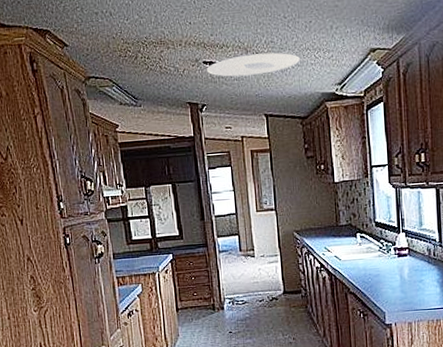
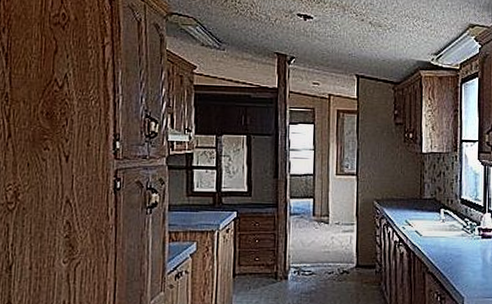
ceiling light: present [207,52,300,77] -> none [300,13,398,35]

